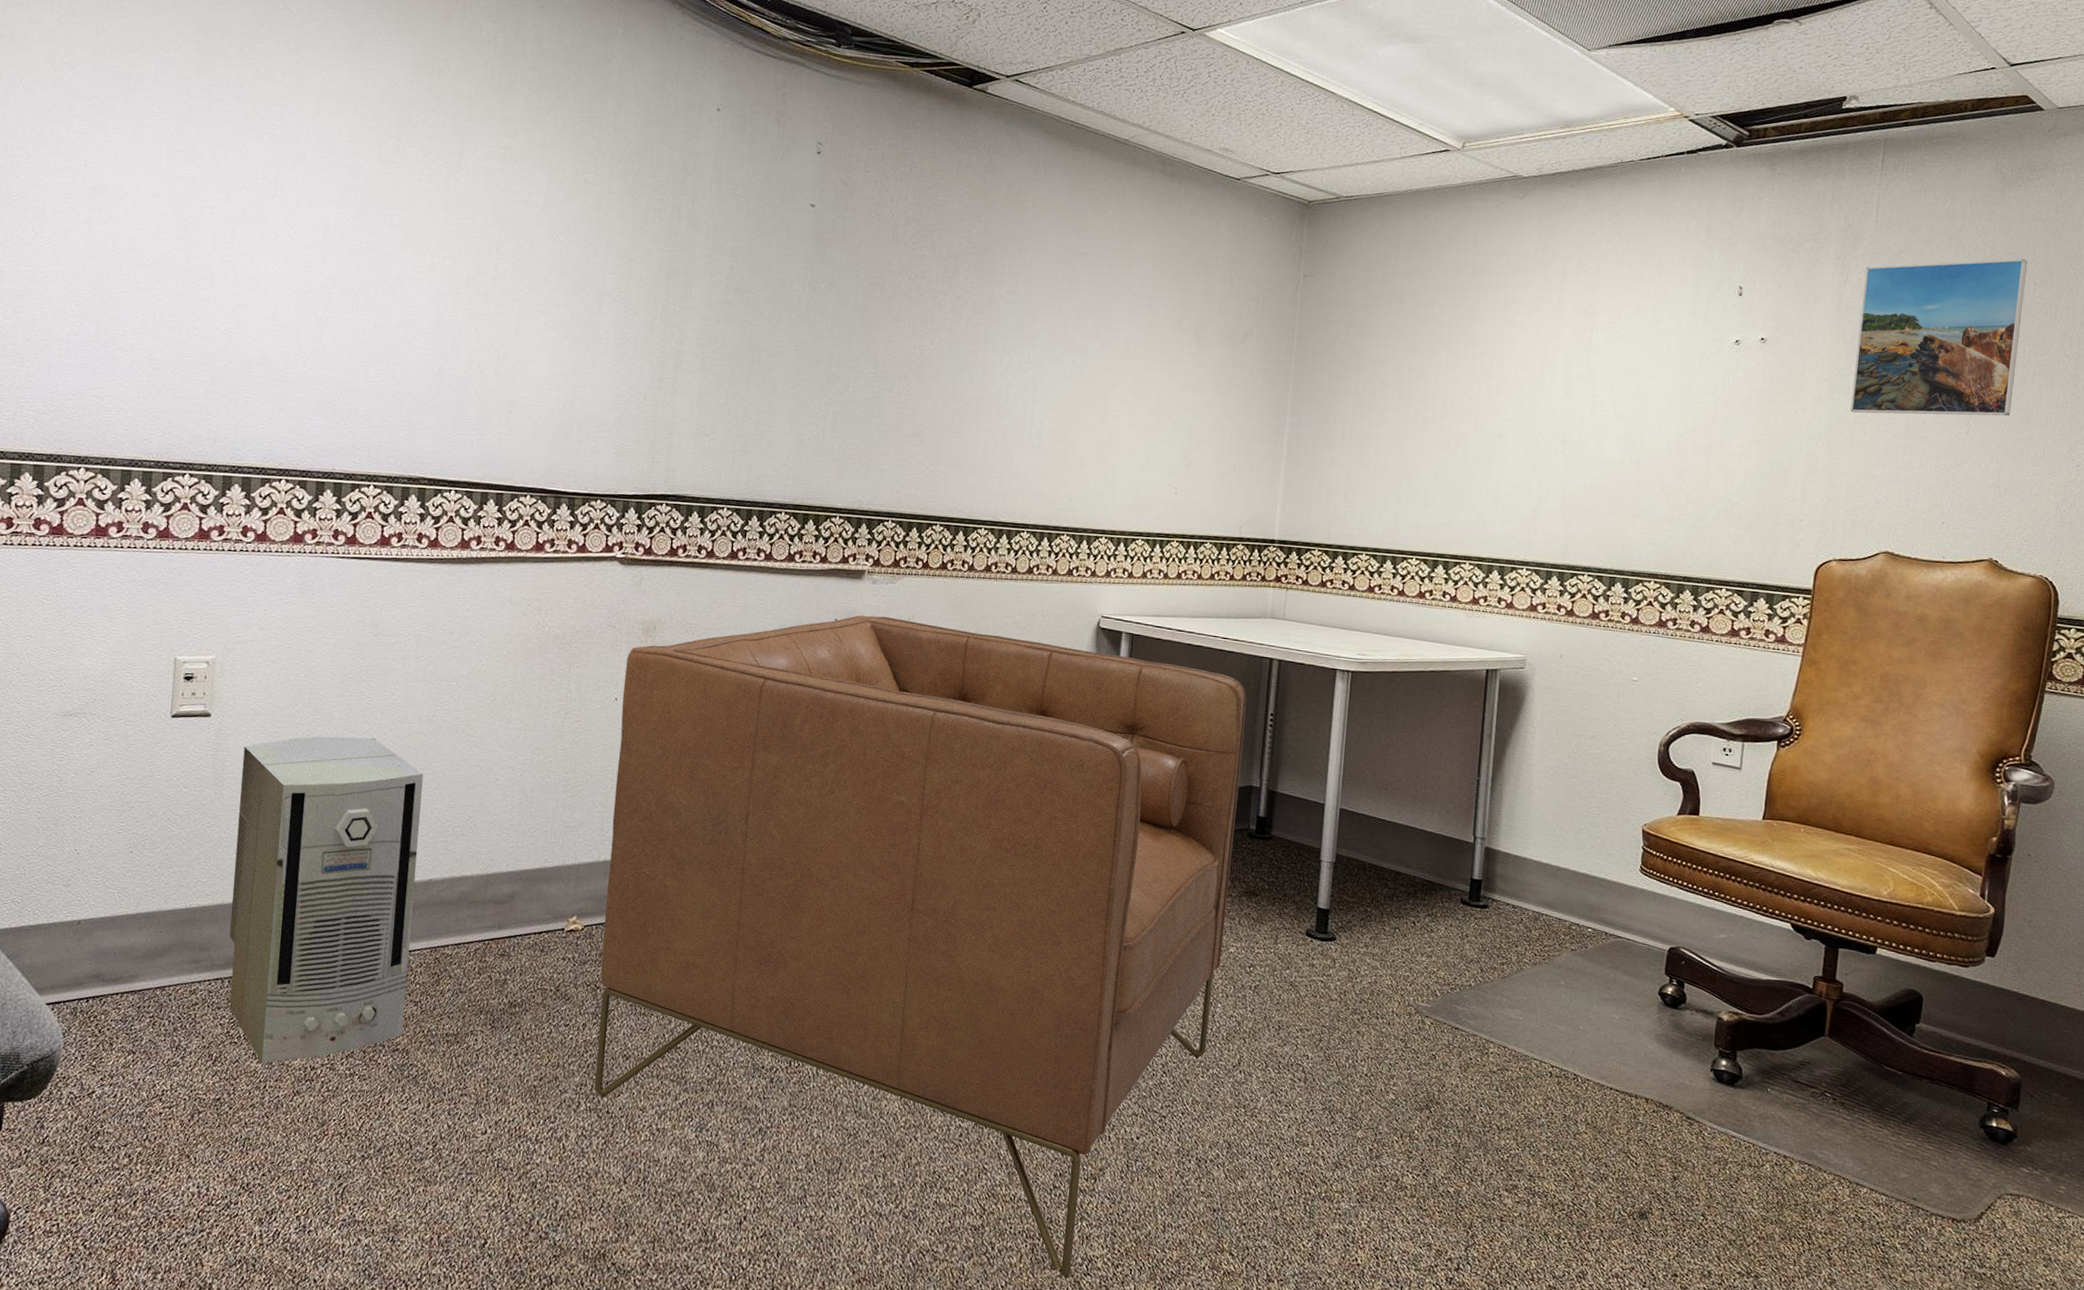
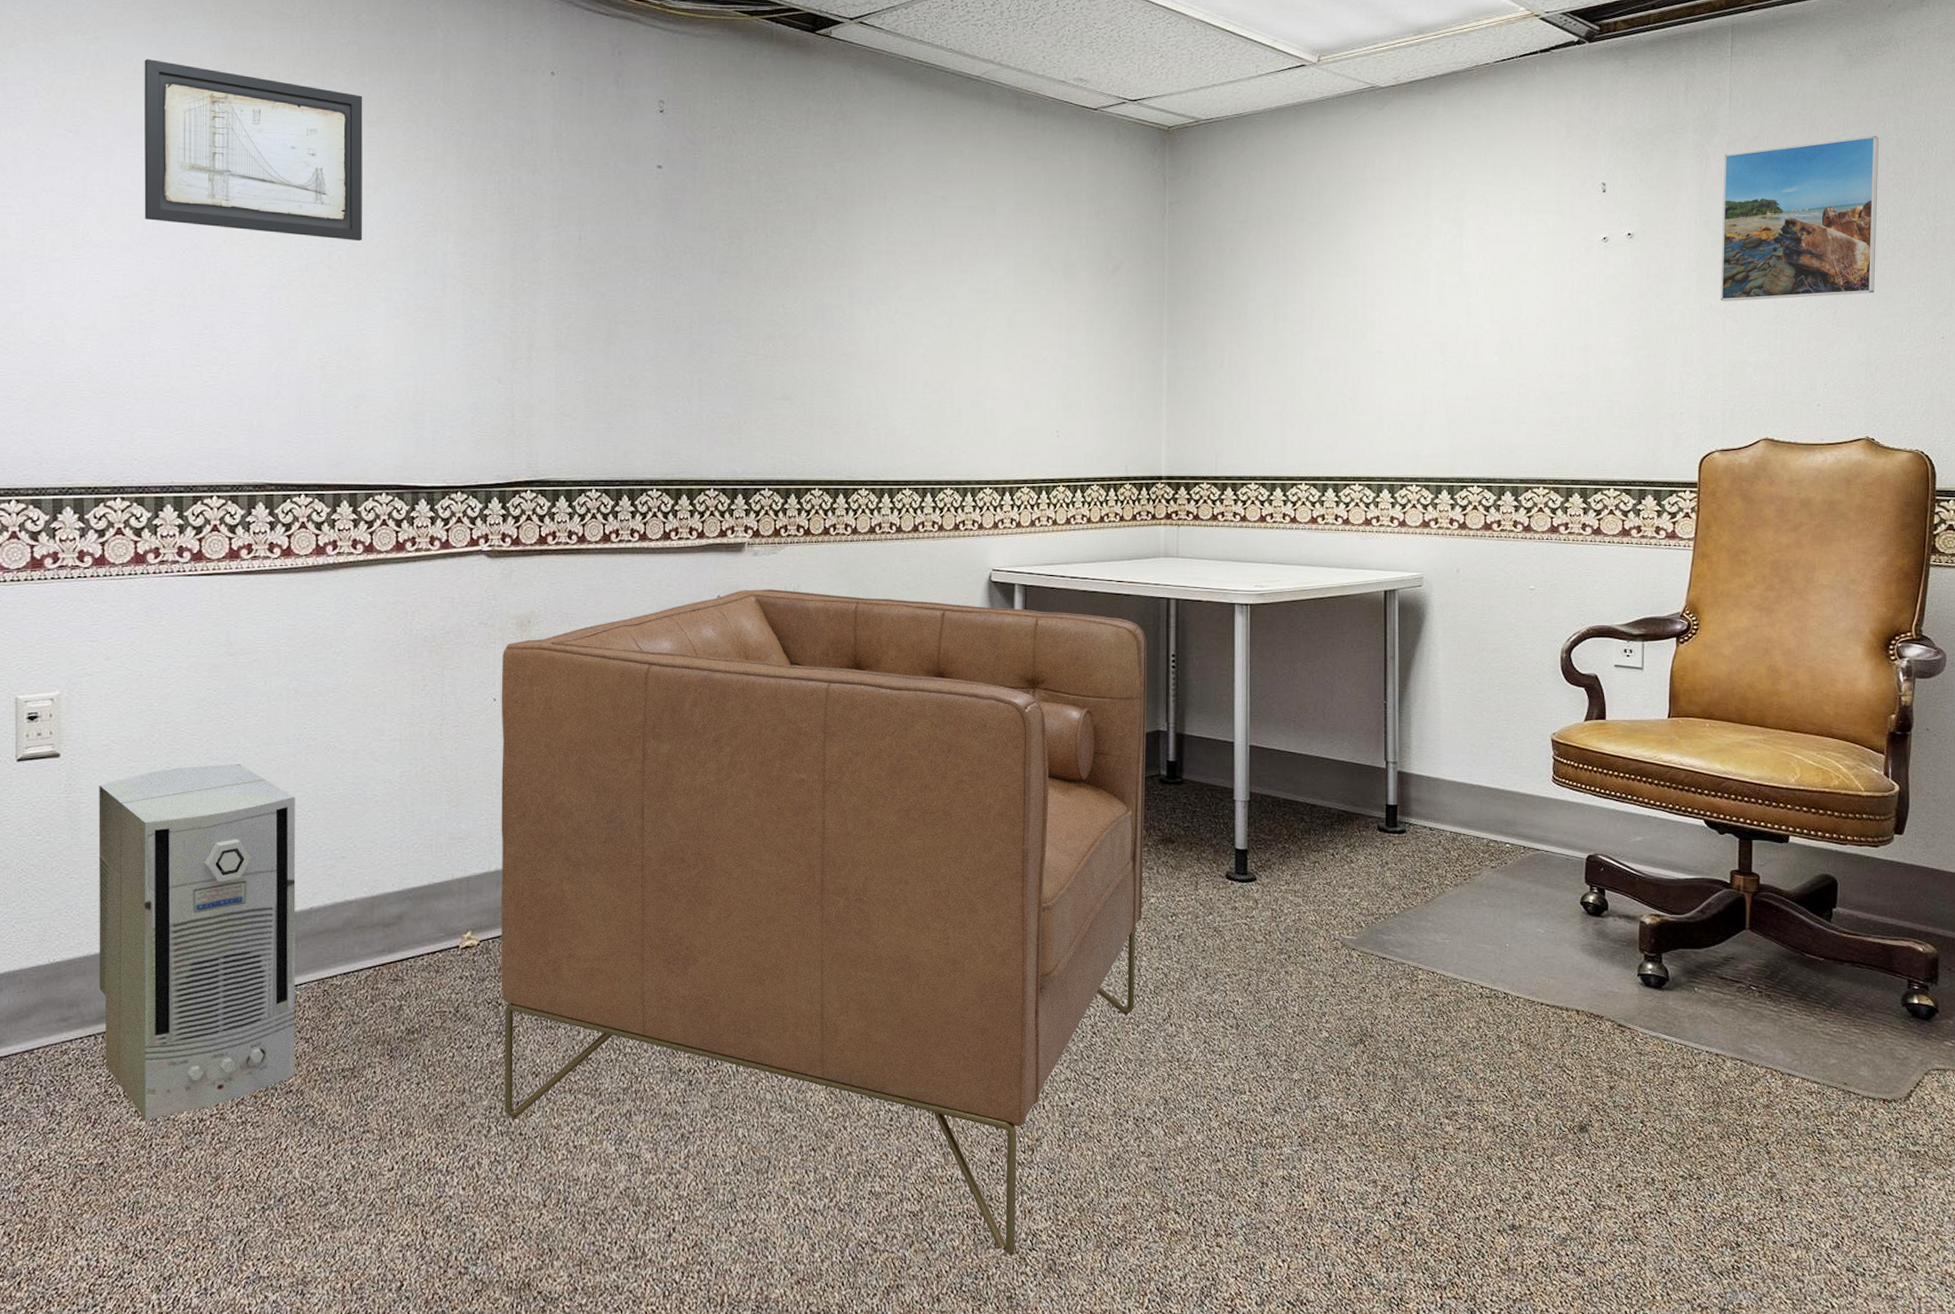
wall art: none [327,71,539,255] -> present [144,59,363,241]

